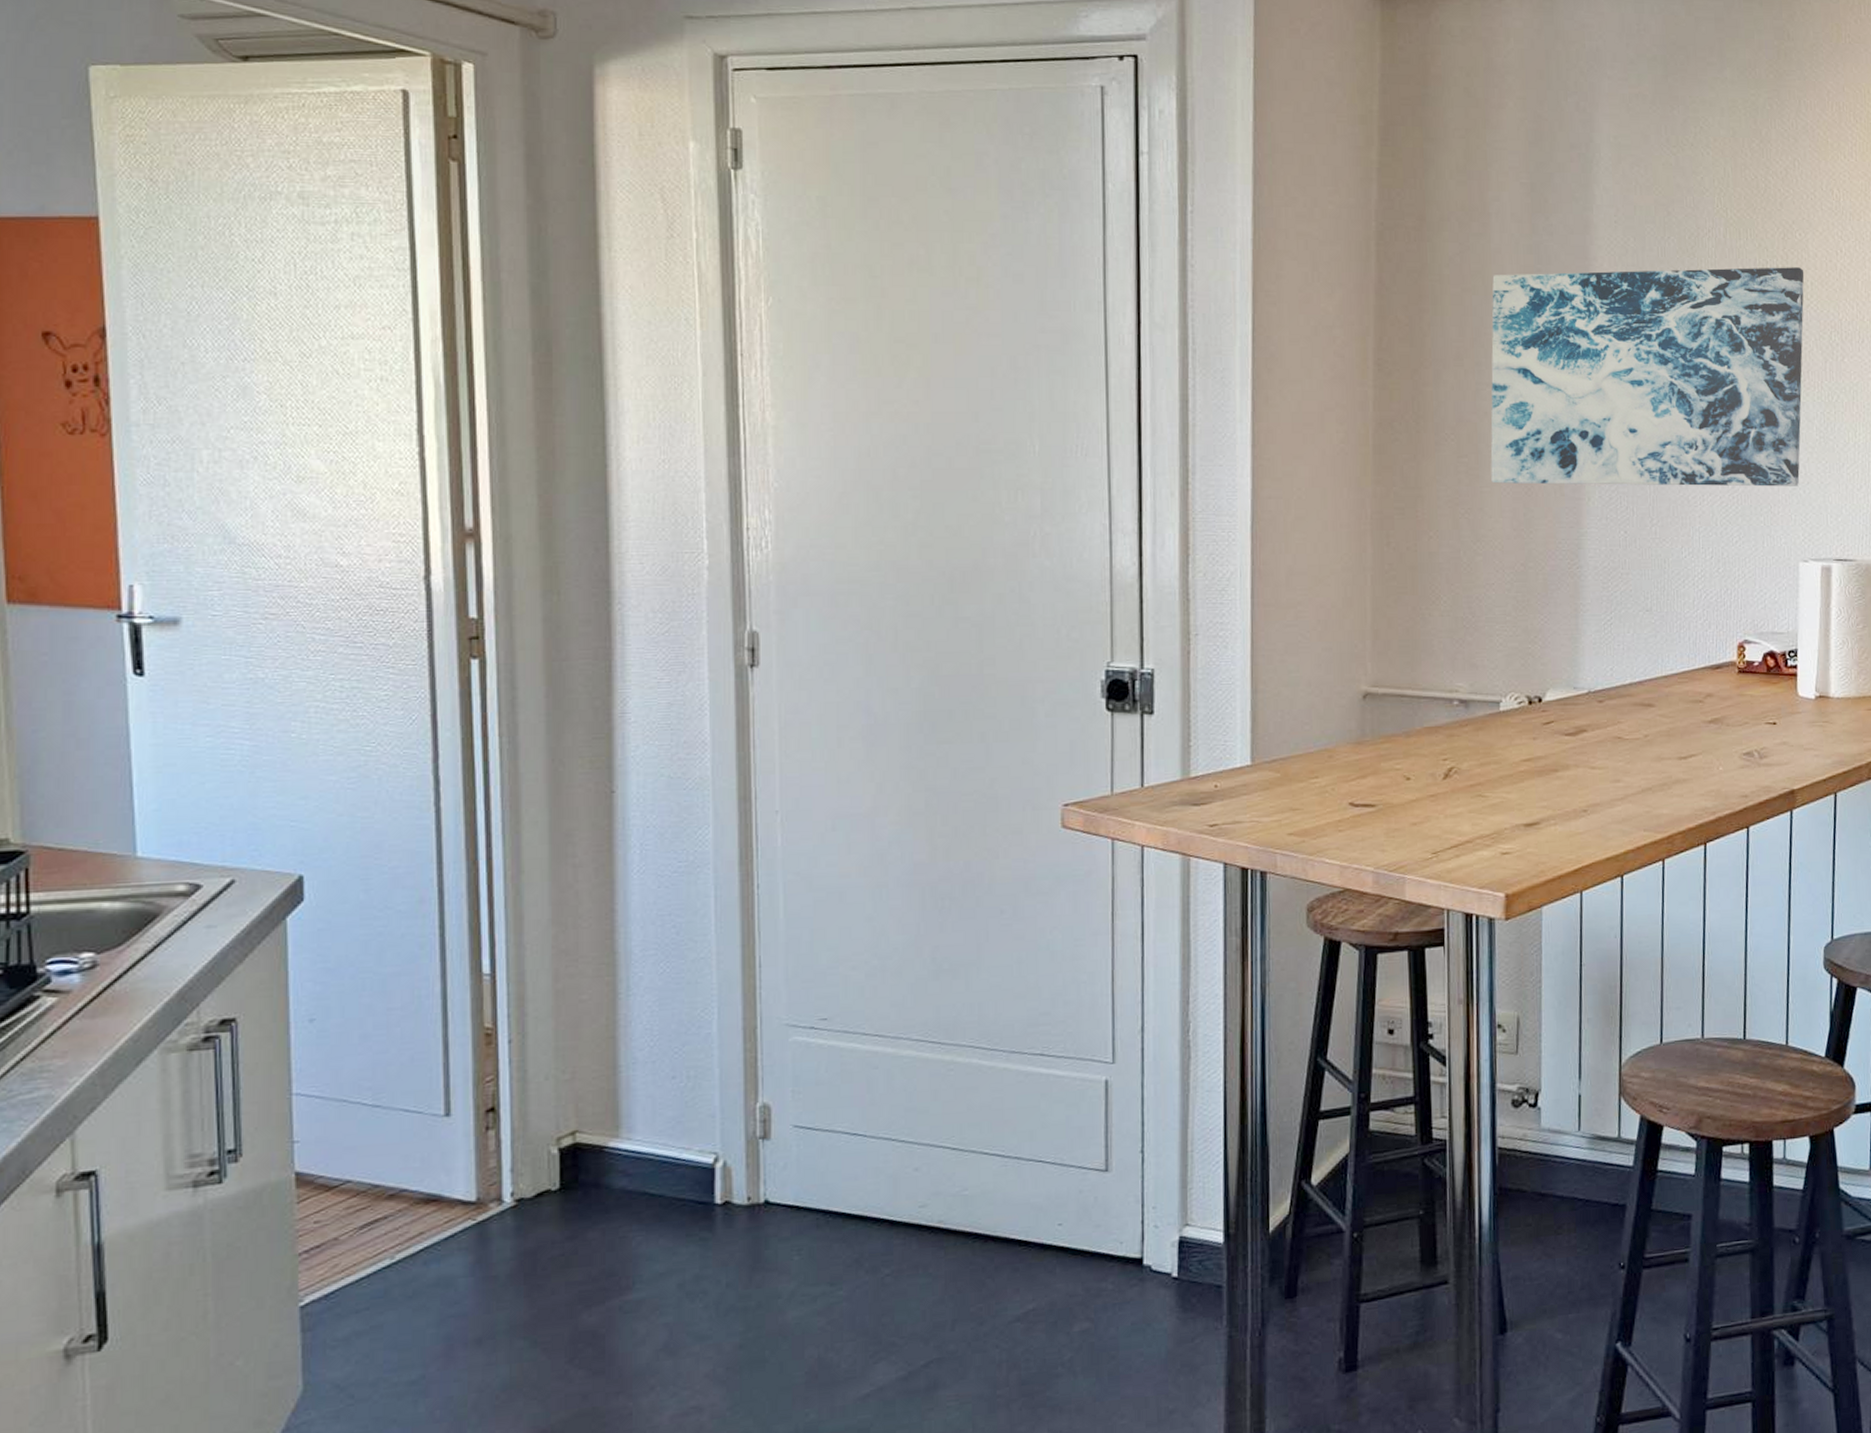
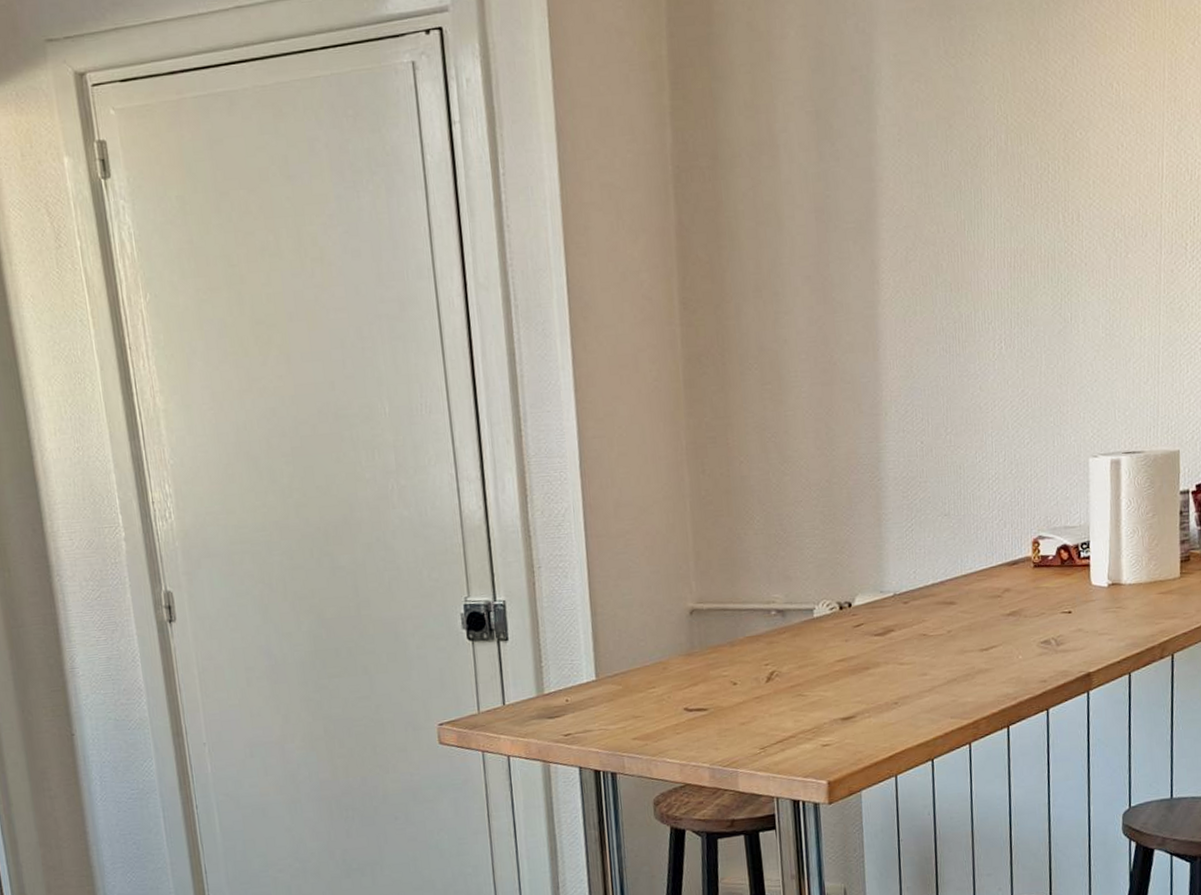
wall art: present [1490,267,1805,487] -> none [784,167,1087,407]

